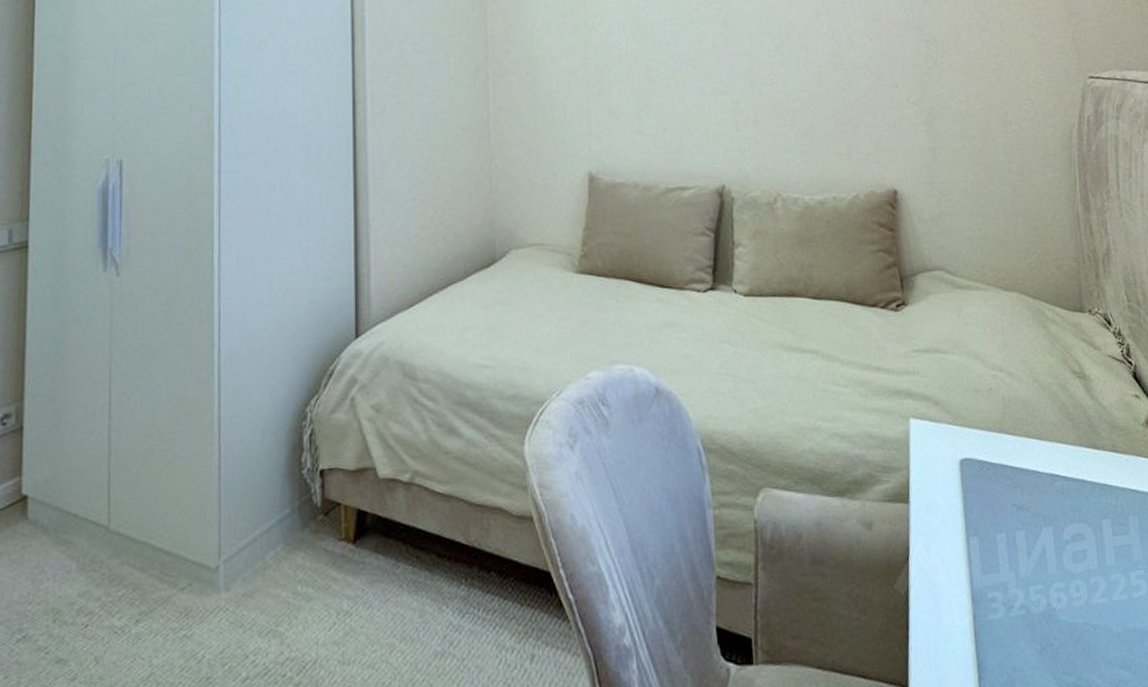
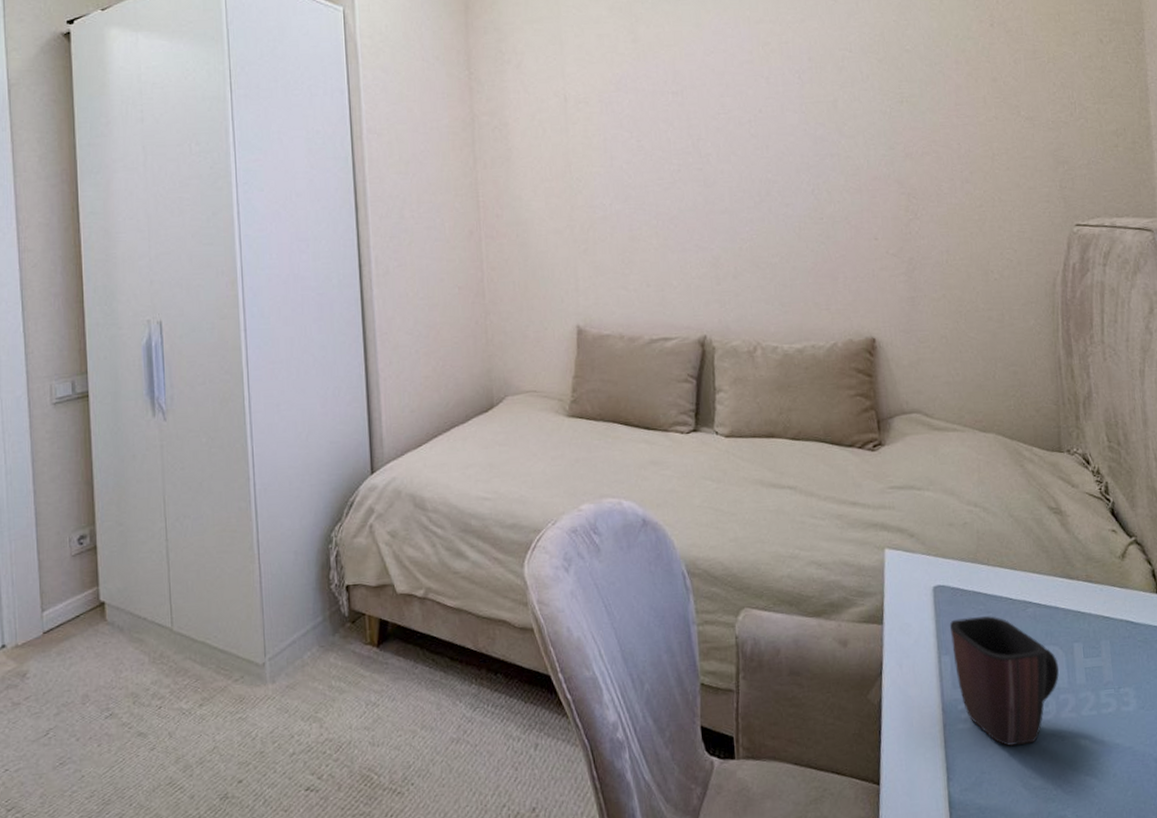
mug: none [977,491,1089,639] -> present [949,616,1059,747]

